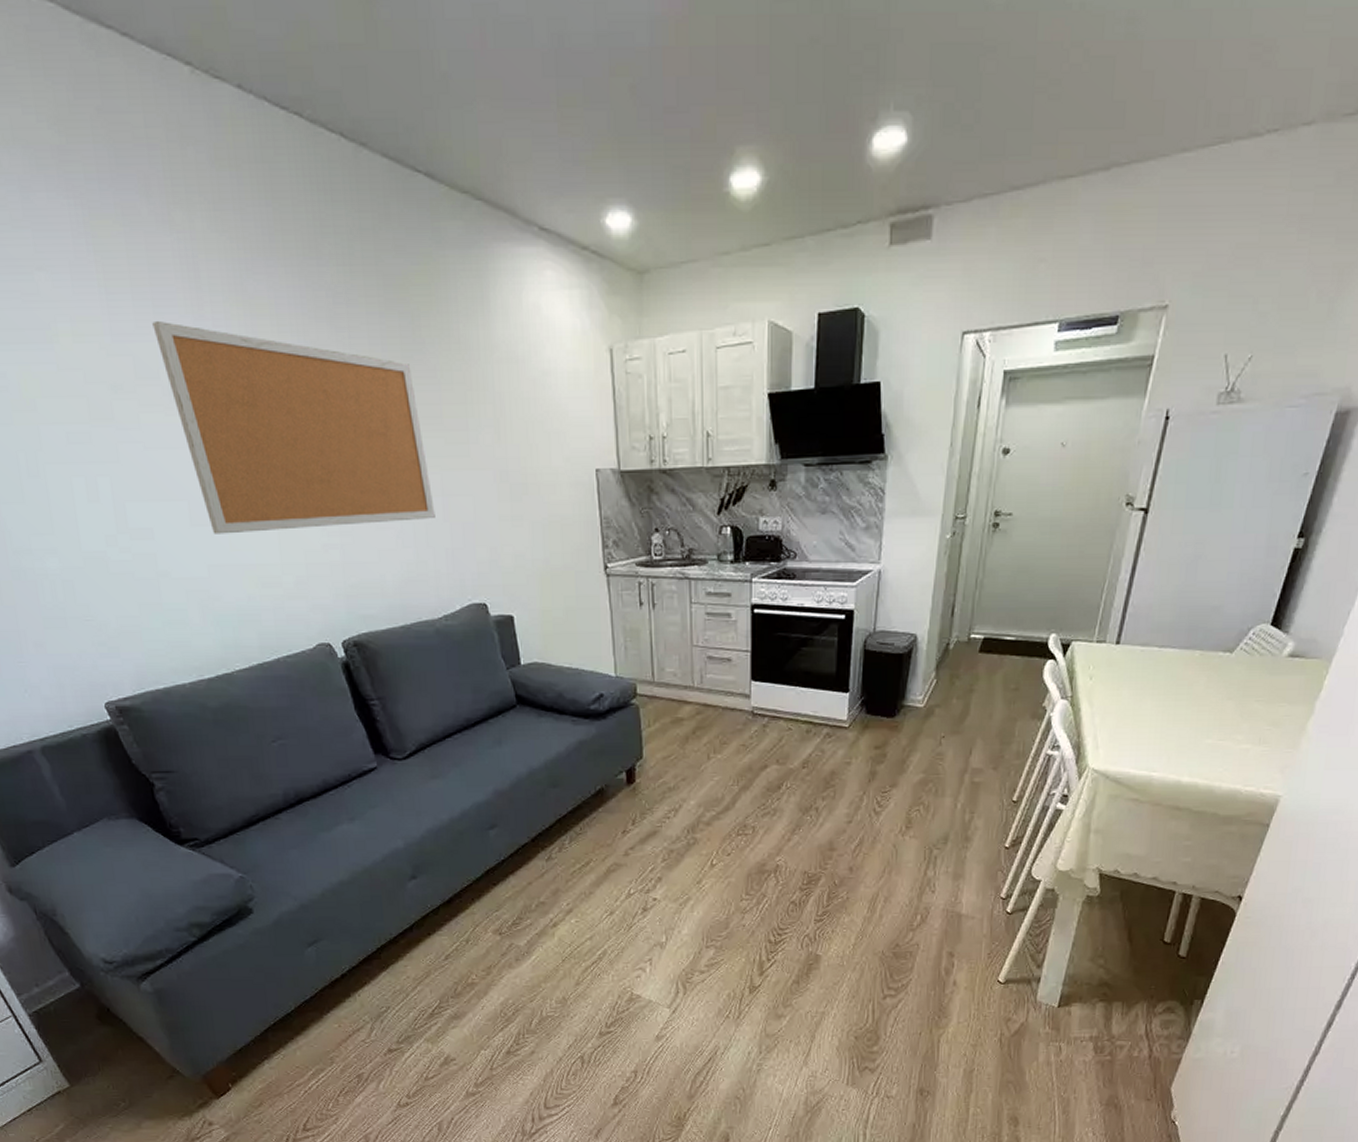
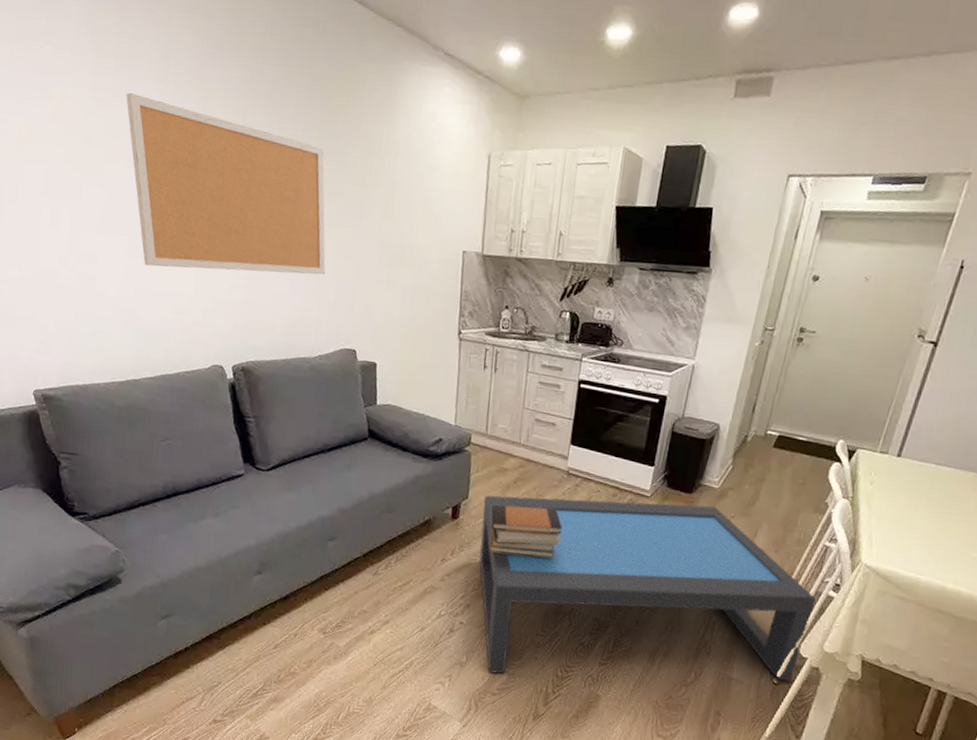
coffee table: none [661,728,1043,949] -> present [479,495,816,681]
book stack: none [671,756,754,816] -> present [489,504,563,559]

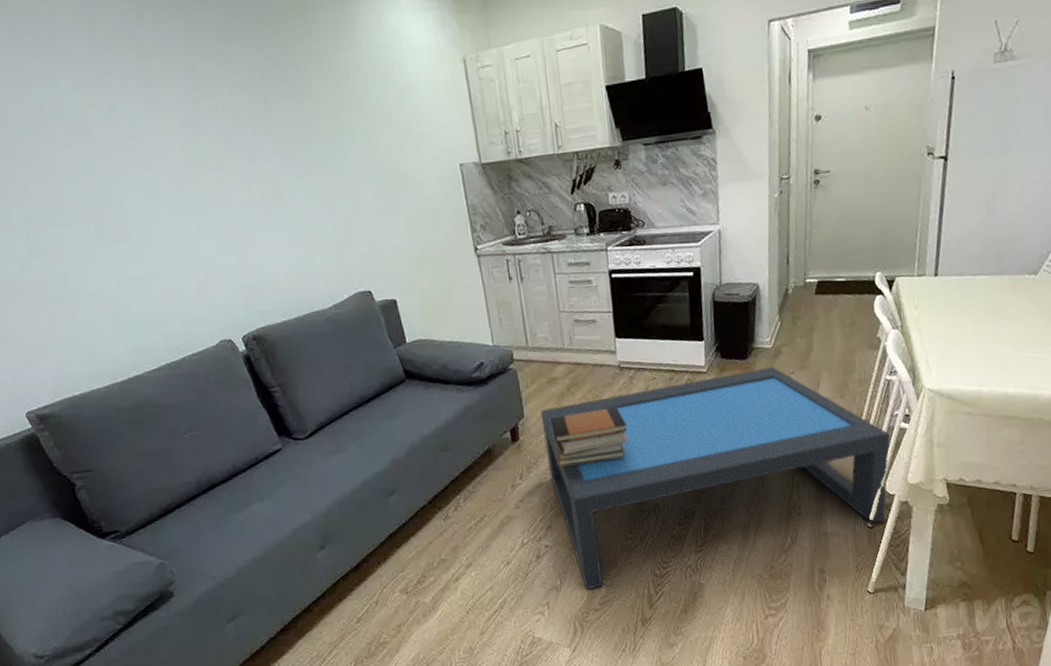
bulletin board: present [126,93,326,275] -> none [54,68,319,251]

